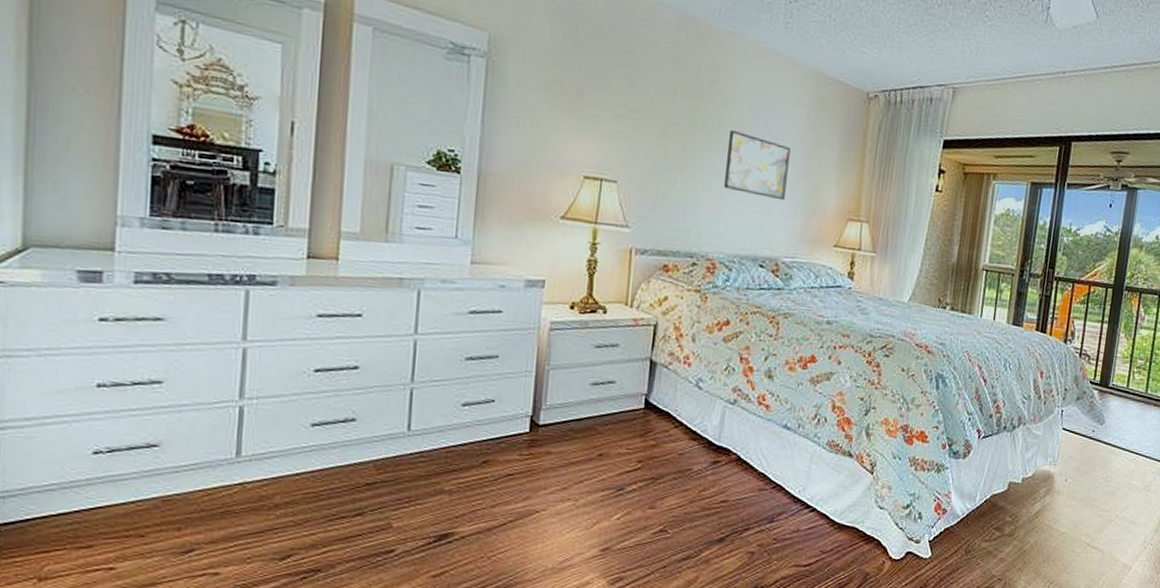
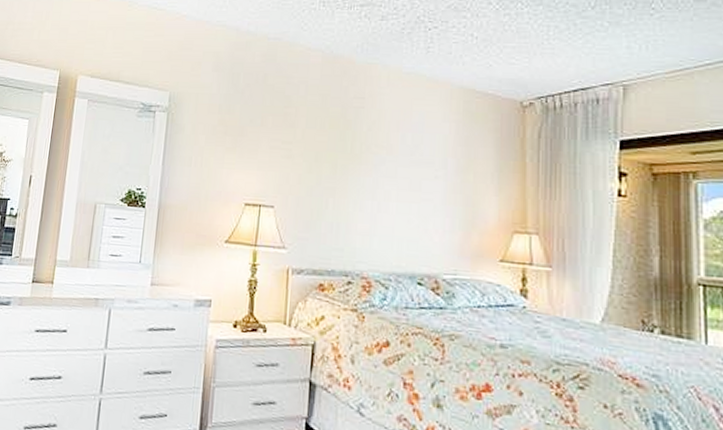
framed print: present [724,129,791,201] -> none [376,150,442,216]

